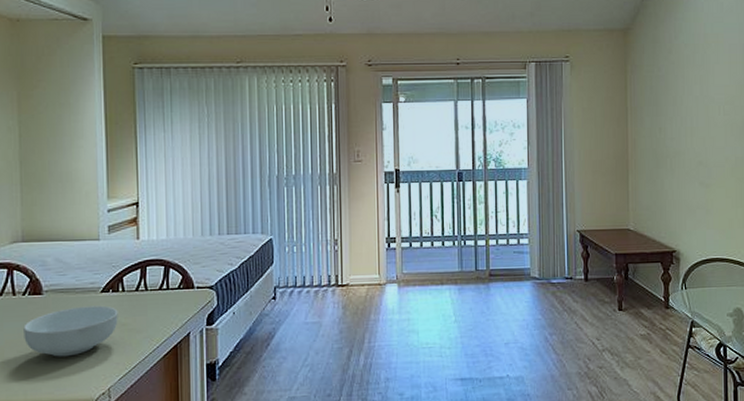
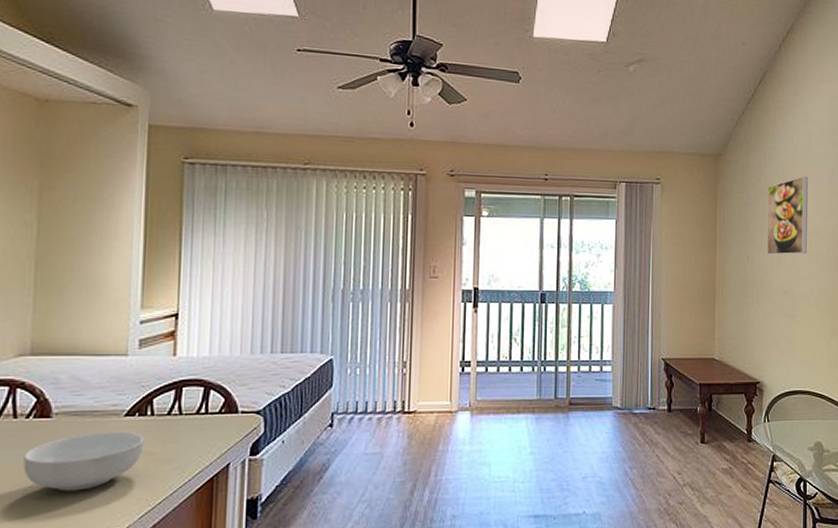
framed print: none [678,45,721,126] -> present [766,176,808,255]

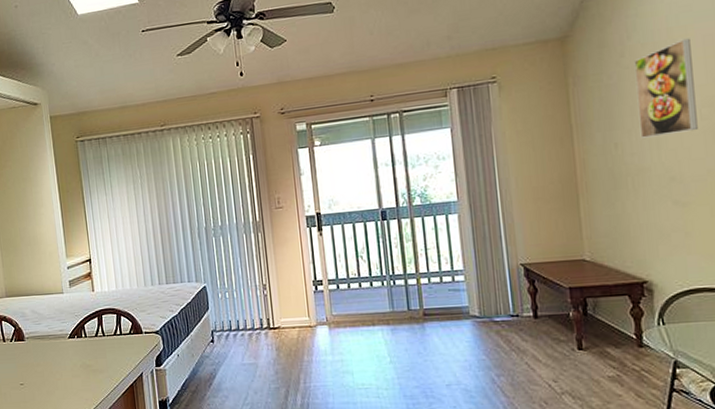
cereal bowl: present [23,431,144,492] -> none [13,349,84,393]

